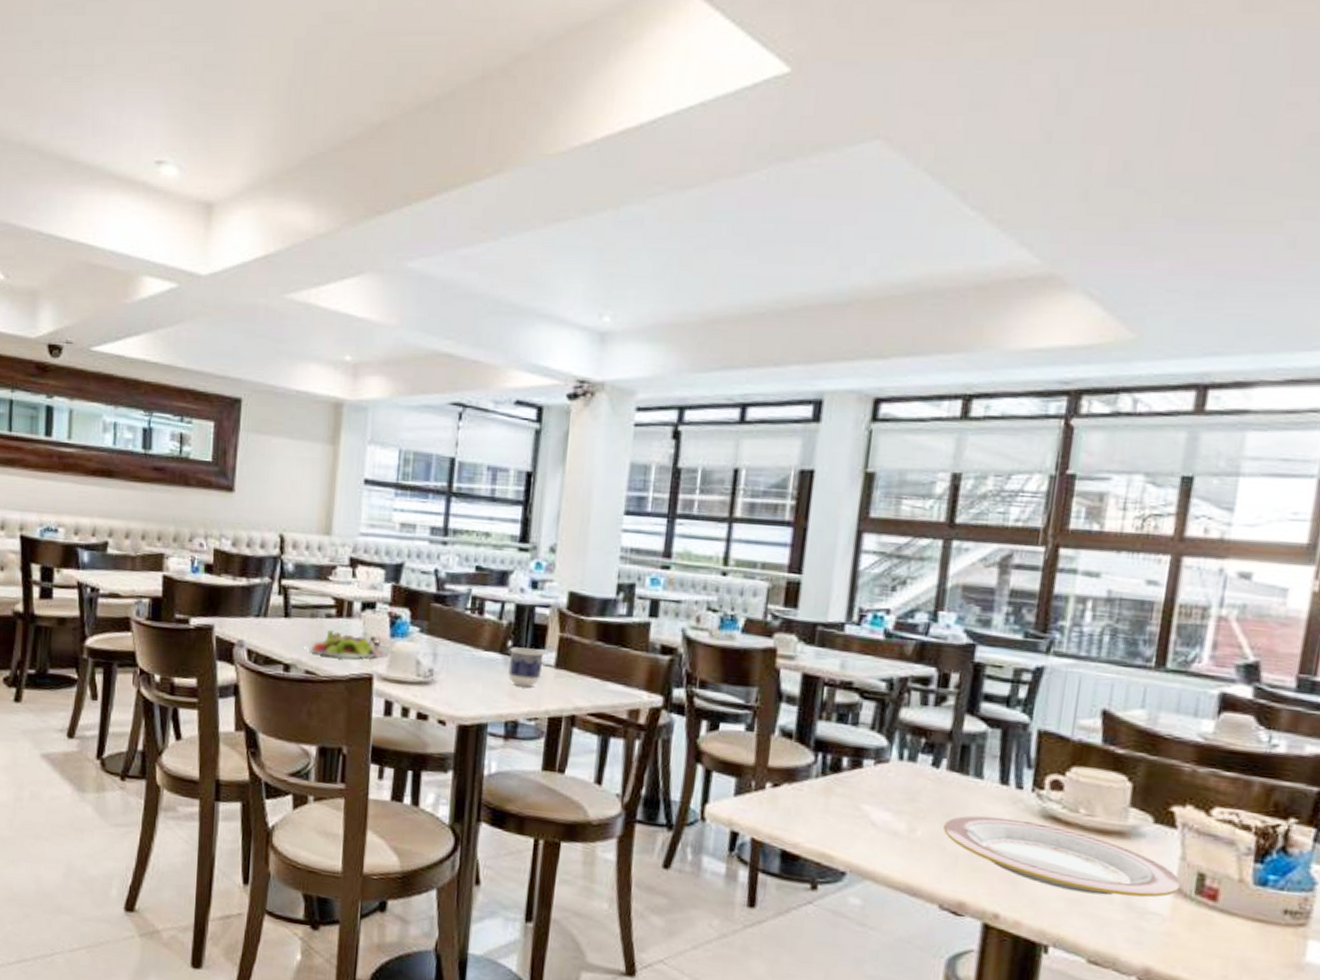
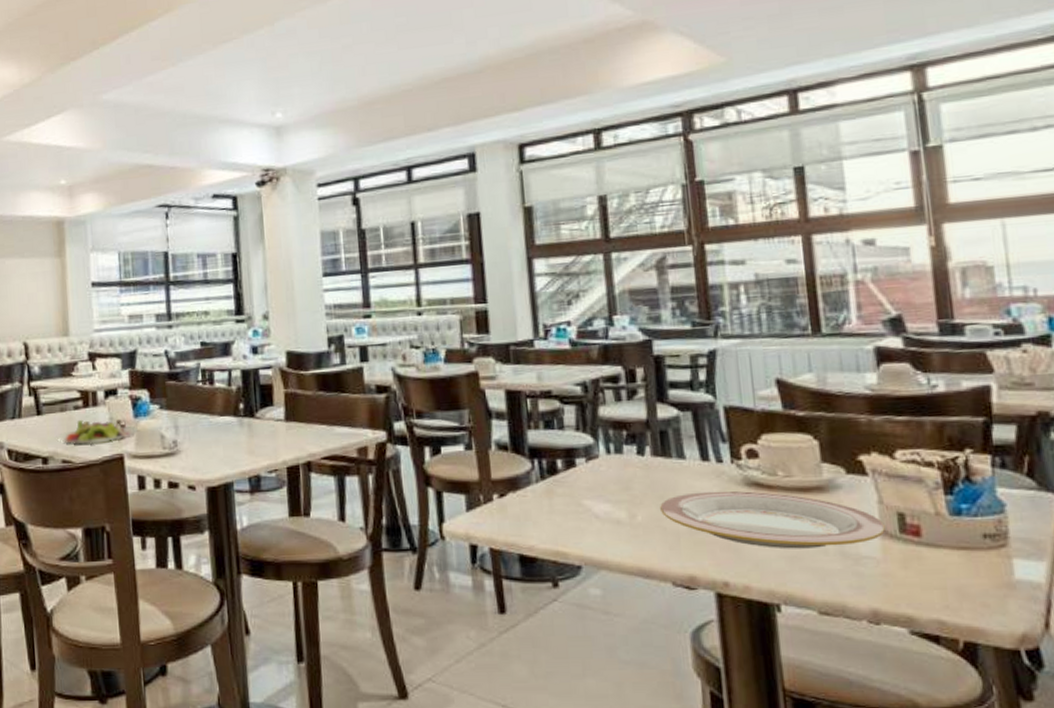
cup: present [508,647,544,687] -> none [242,406,274,443]

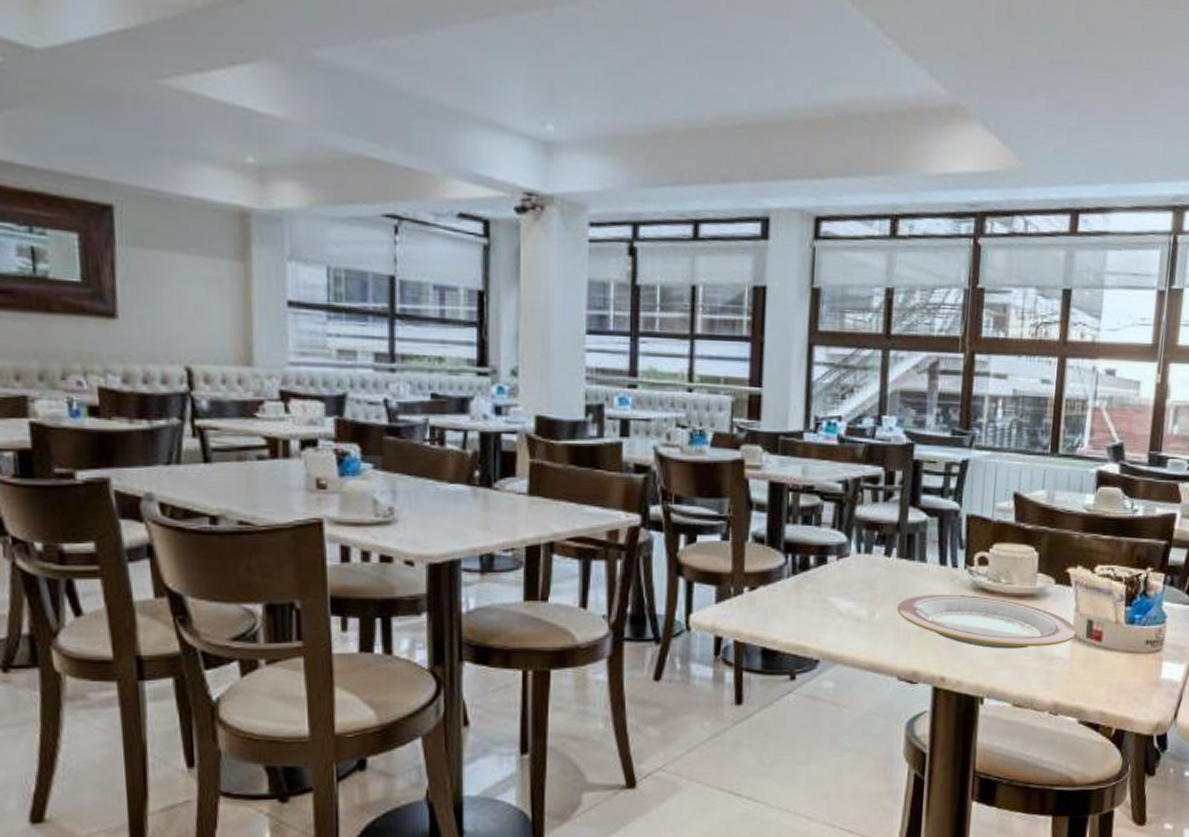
salad plate: present [57,419,138,445] -> none [232,473,343,505]

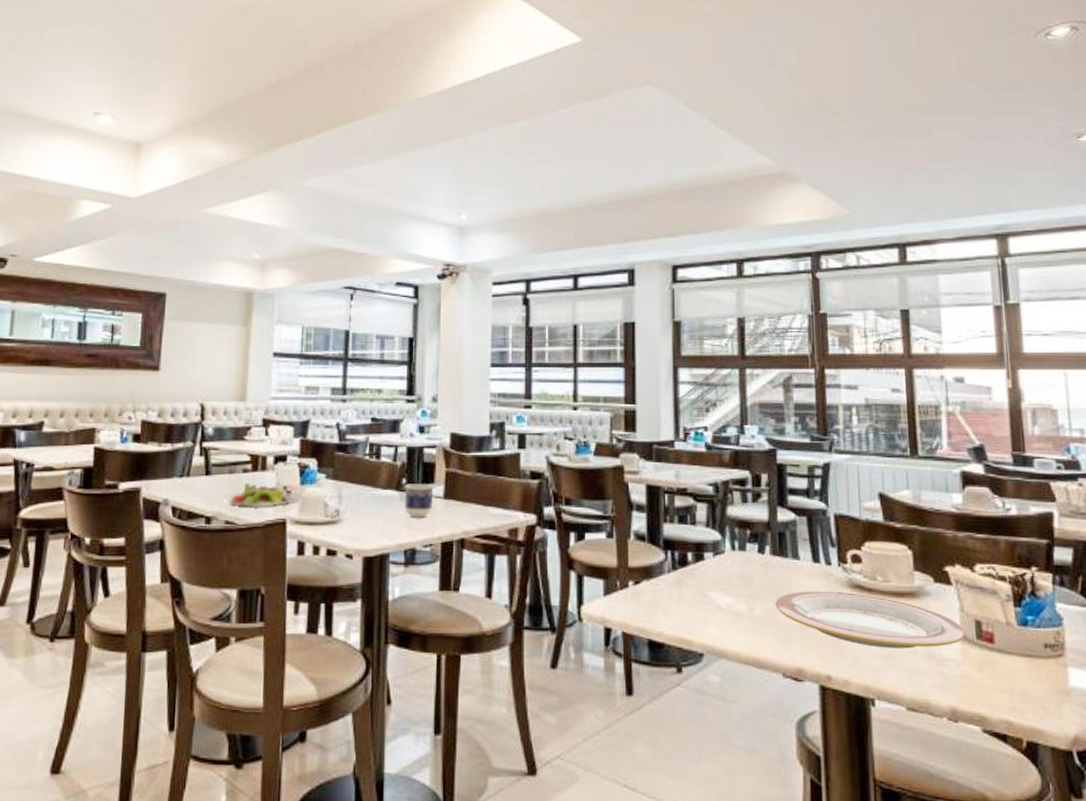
salad plate: none [232,473,343,505] -> present [223,482,303,508]
cup: none [478,476,515,517] -> present [404,483,434,518]

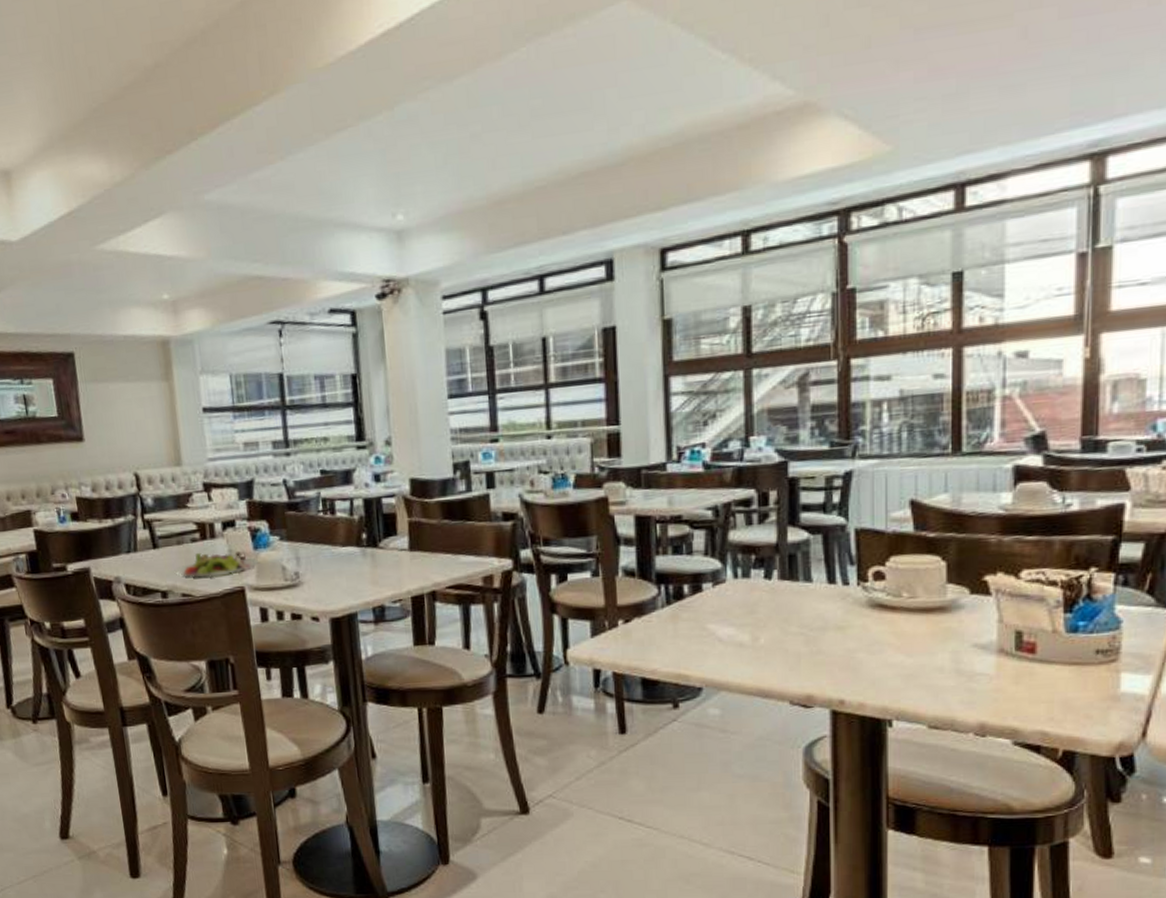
cup: present [404,483,434,518] -> none [365,536,398,574]
plate: present [775,591,965,649] -> none [783,612,1002,668]

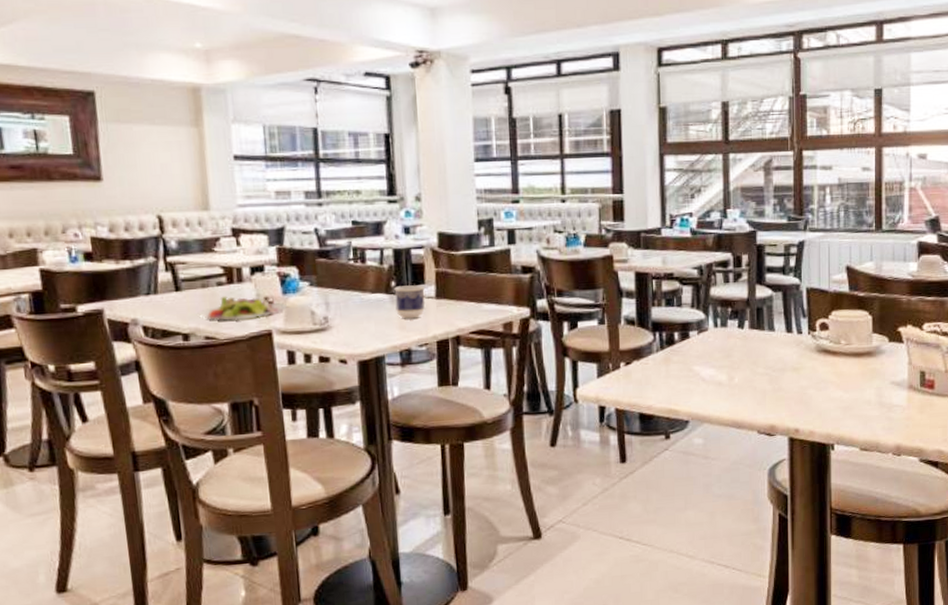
cup: none [365,536,398,574] -> present [394,284,425,319]

